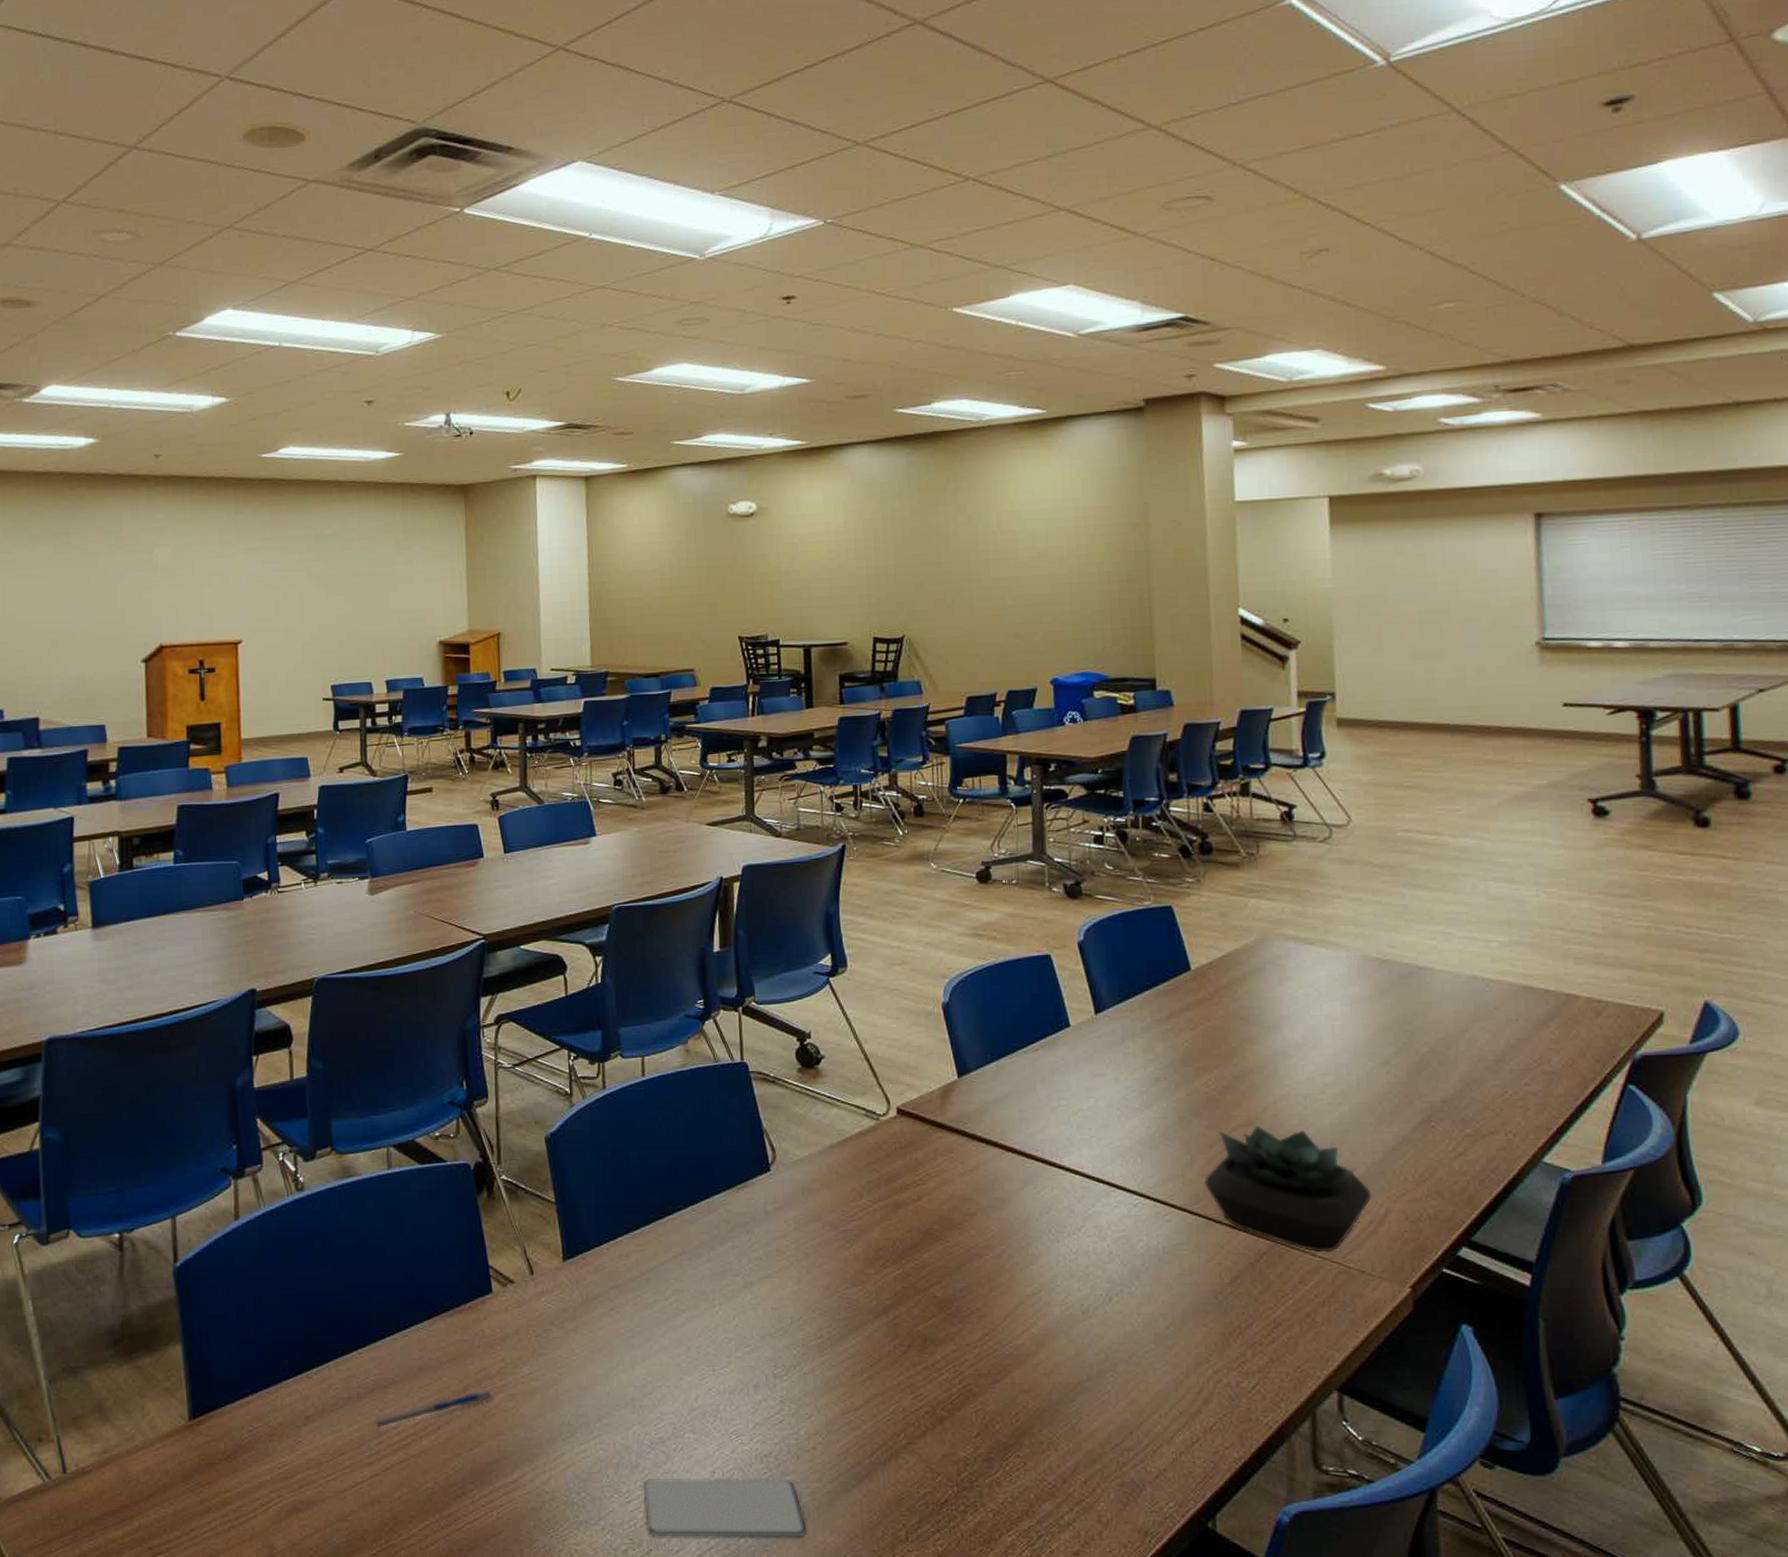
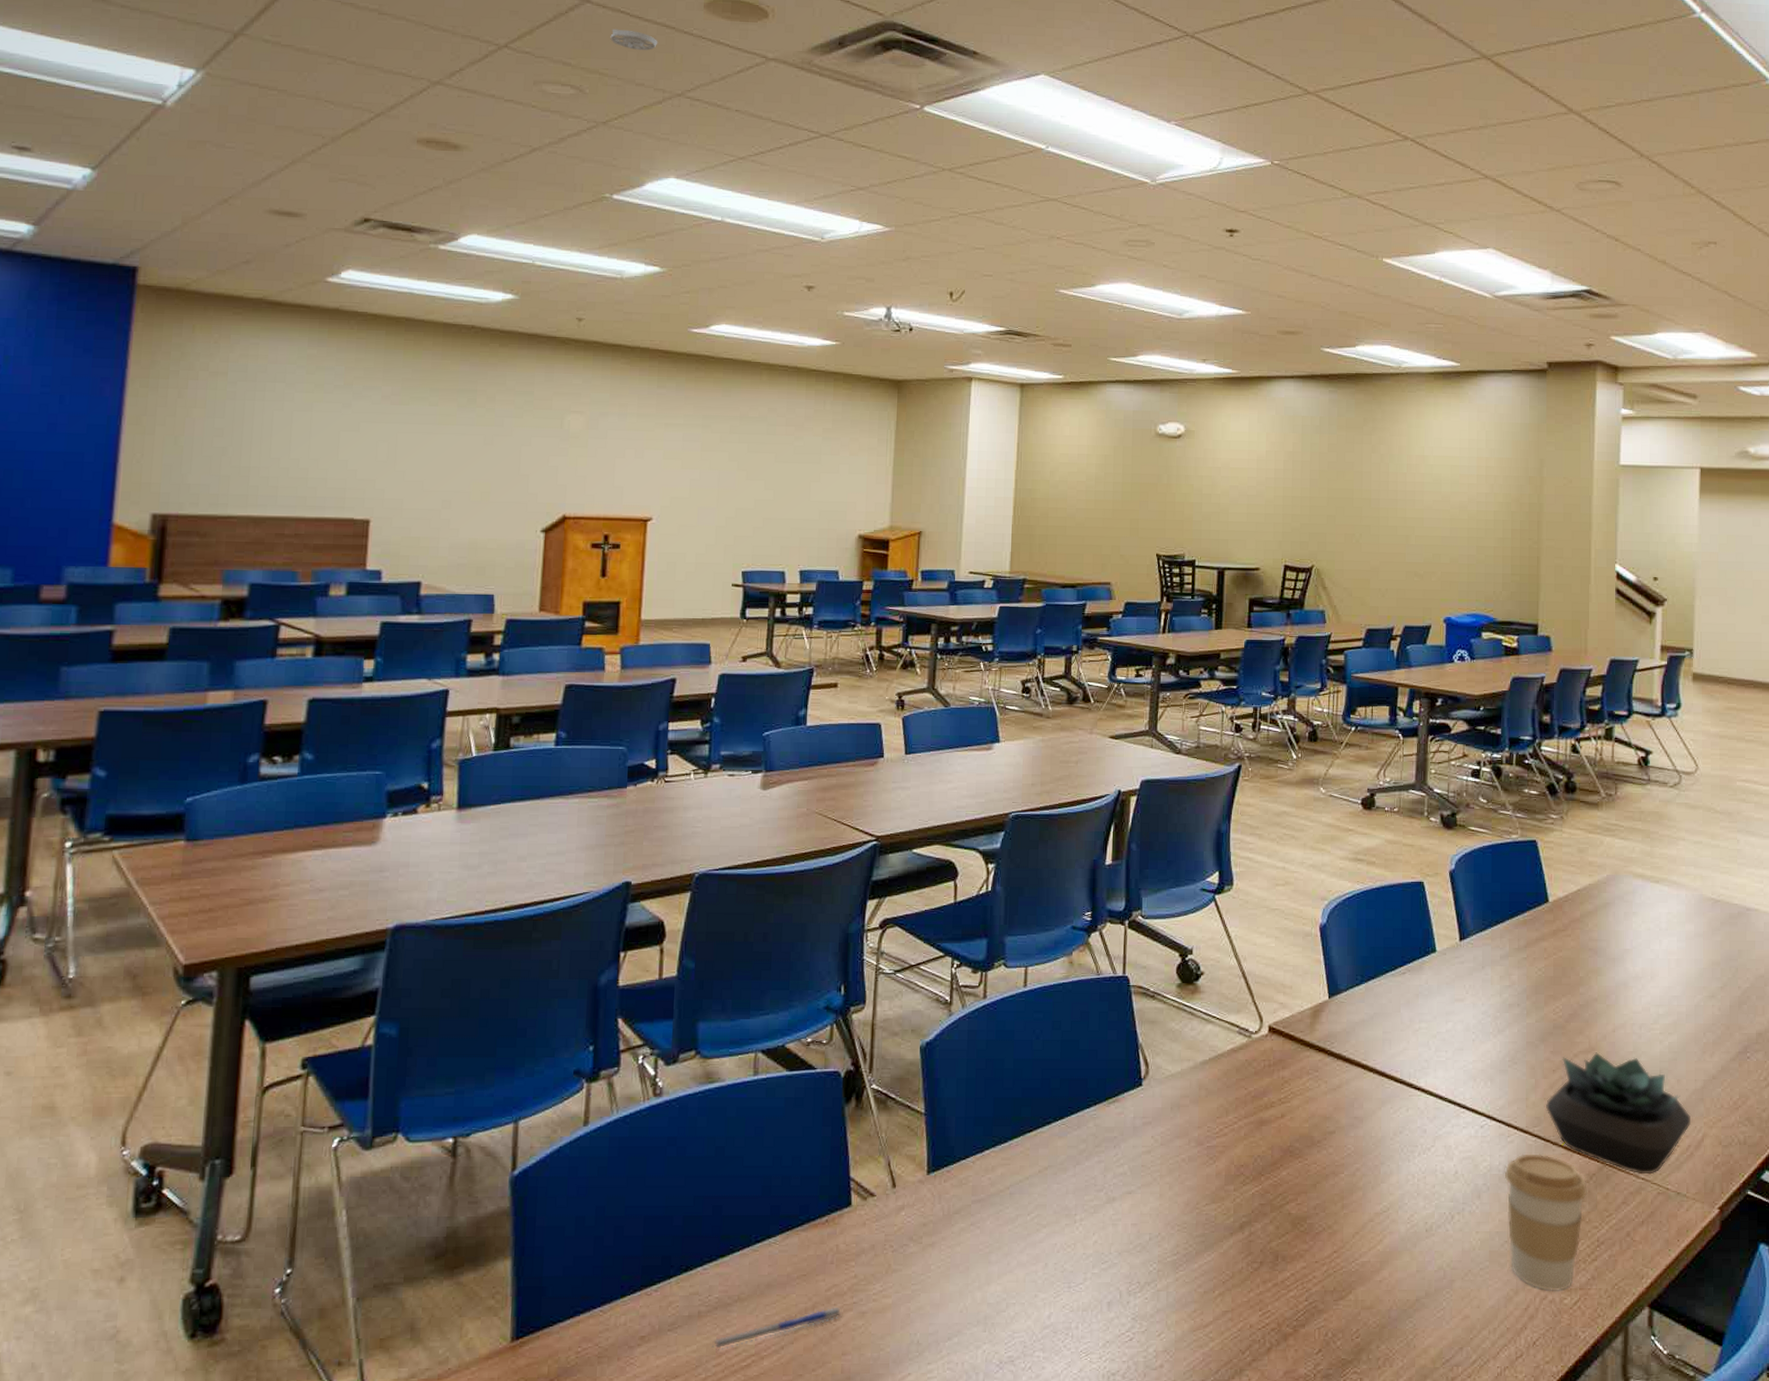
smoke detector: none [158,170,204,189] -> present [610,29,658,51]
coffee cup: none [1164,1232,1259,1375] -> present [1504,1154,1587,1292]

